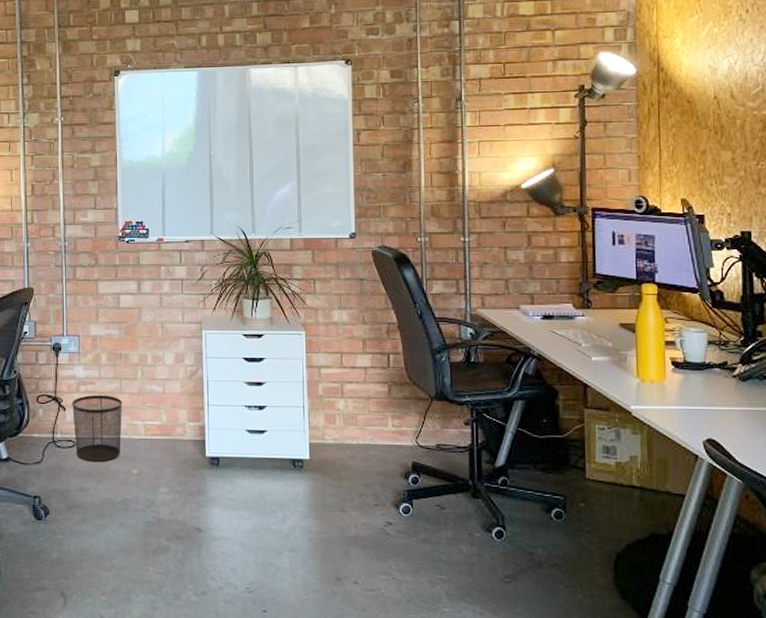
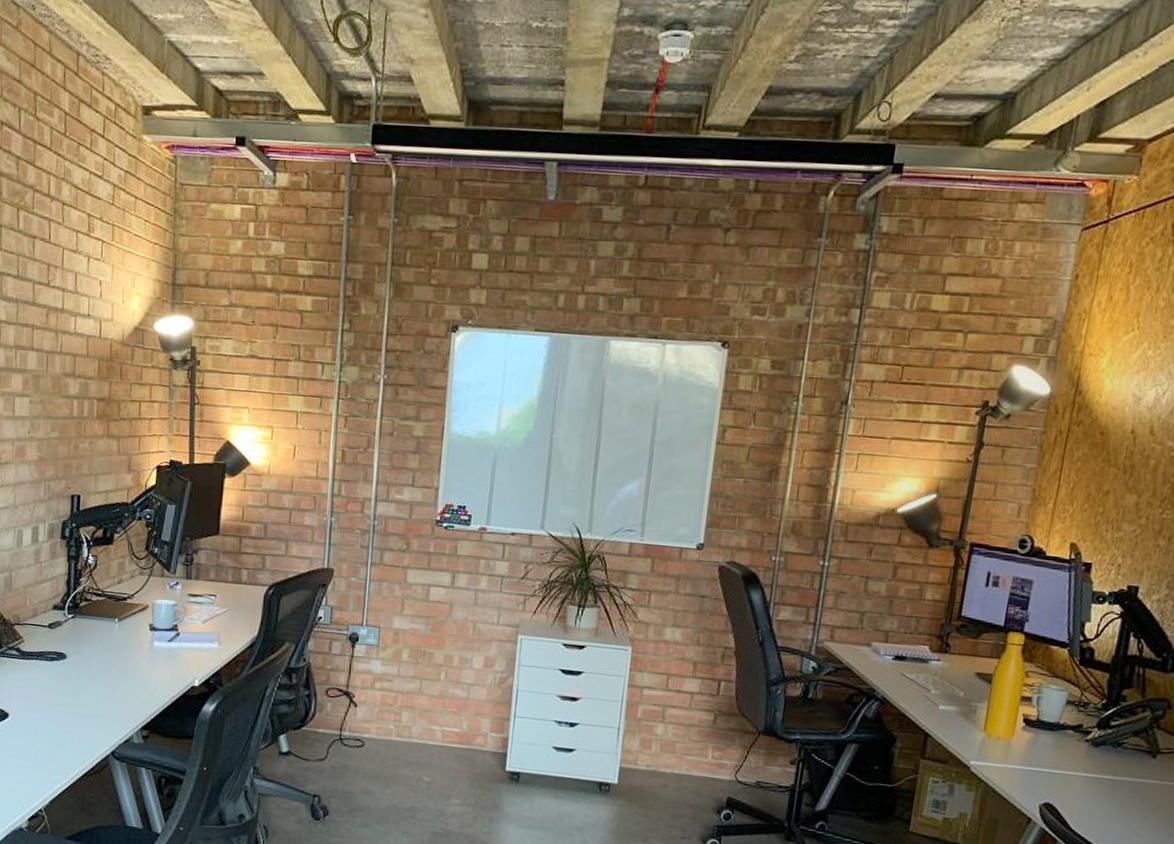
waste bin: present [72,395,122,463] -> none [364,693,420,766]

